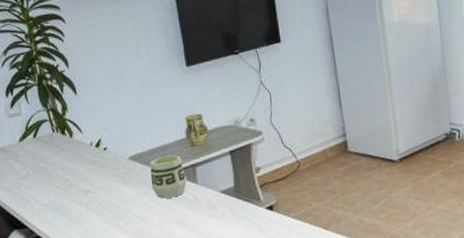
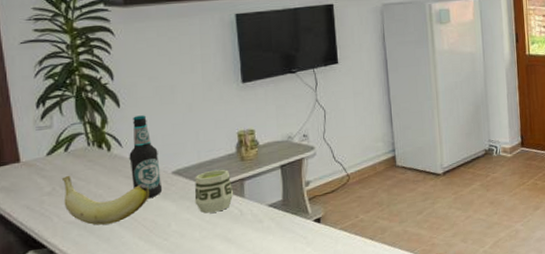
banana: none [33,161,110,208] -> present [61,176,149,226]
bottle: none [89,101,122,183] -> present [129,115,163,198]

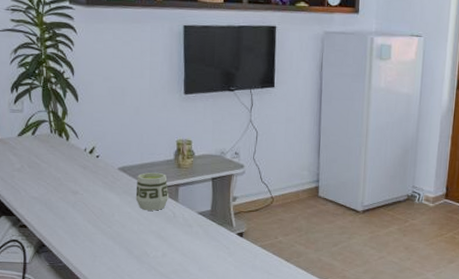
banana: present [61,176,149,226] -> none [28,157,98,205]
bottle: present [129,115,163,198] -> none [84,112,110,188]

